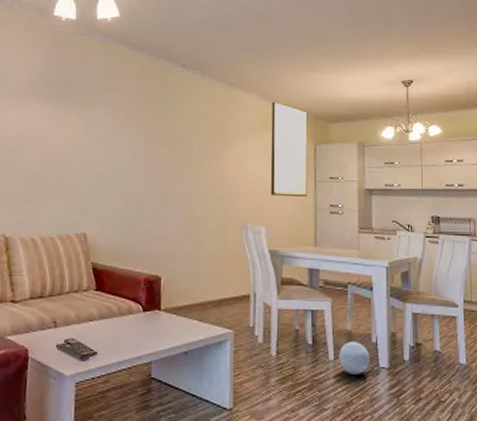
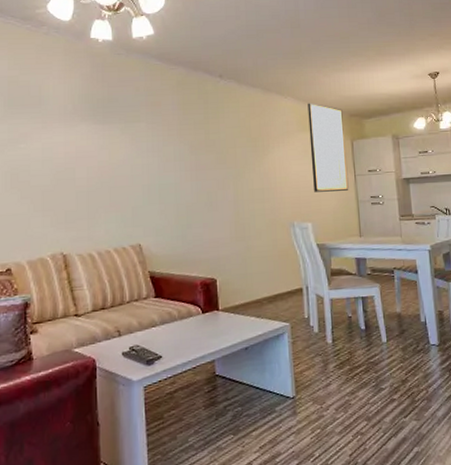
ball: present [339,342,370,374] -> none [391,323,421,354]

